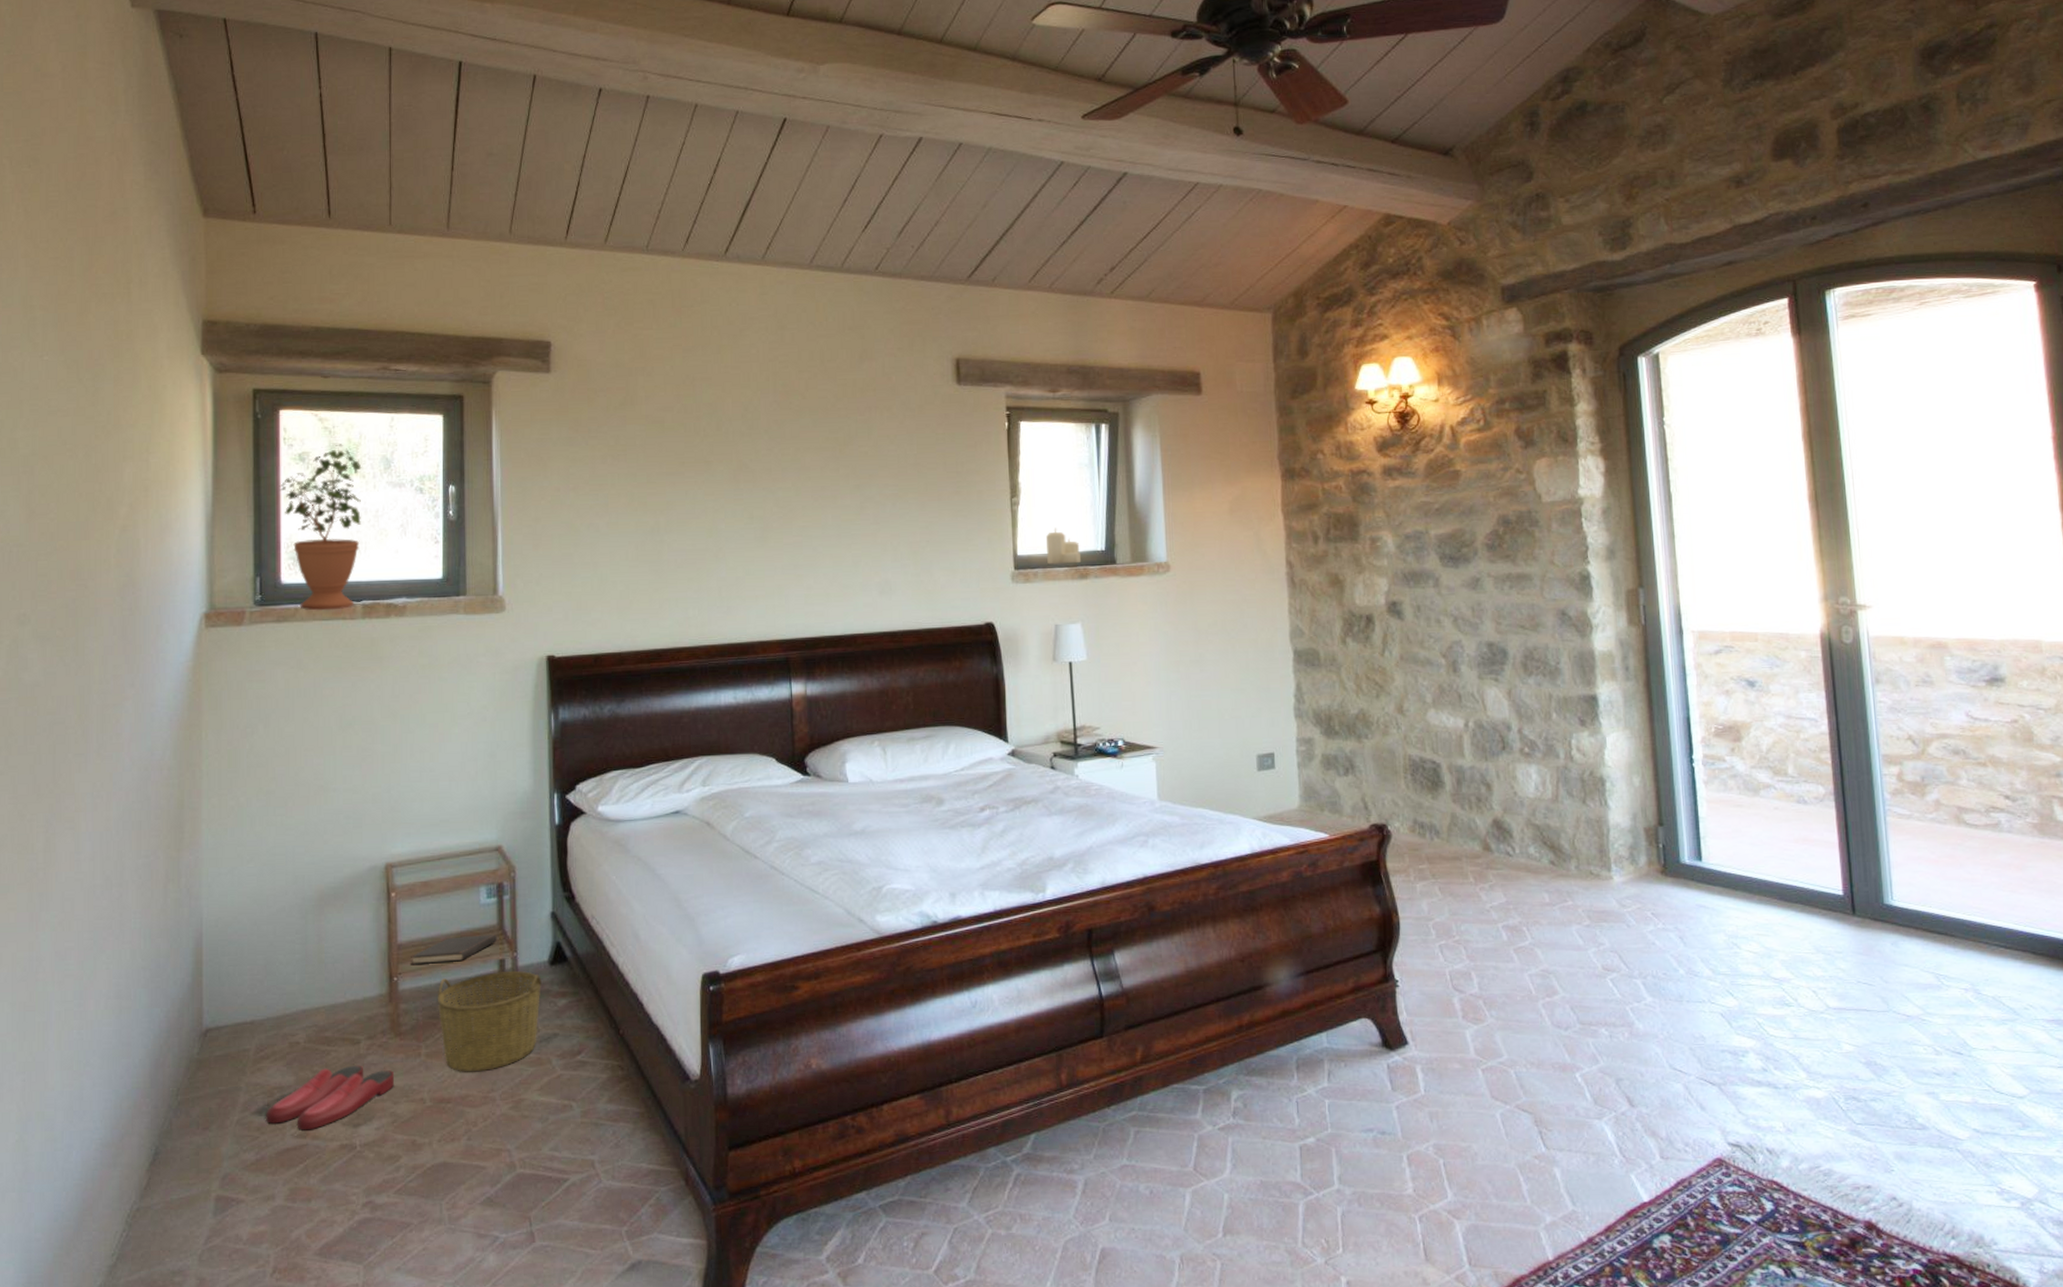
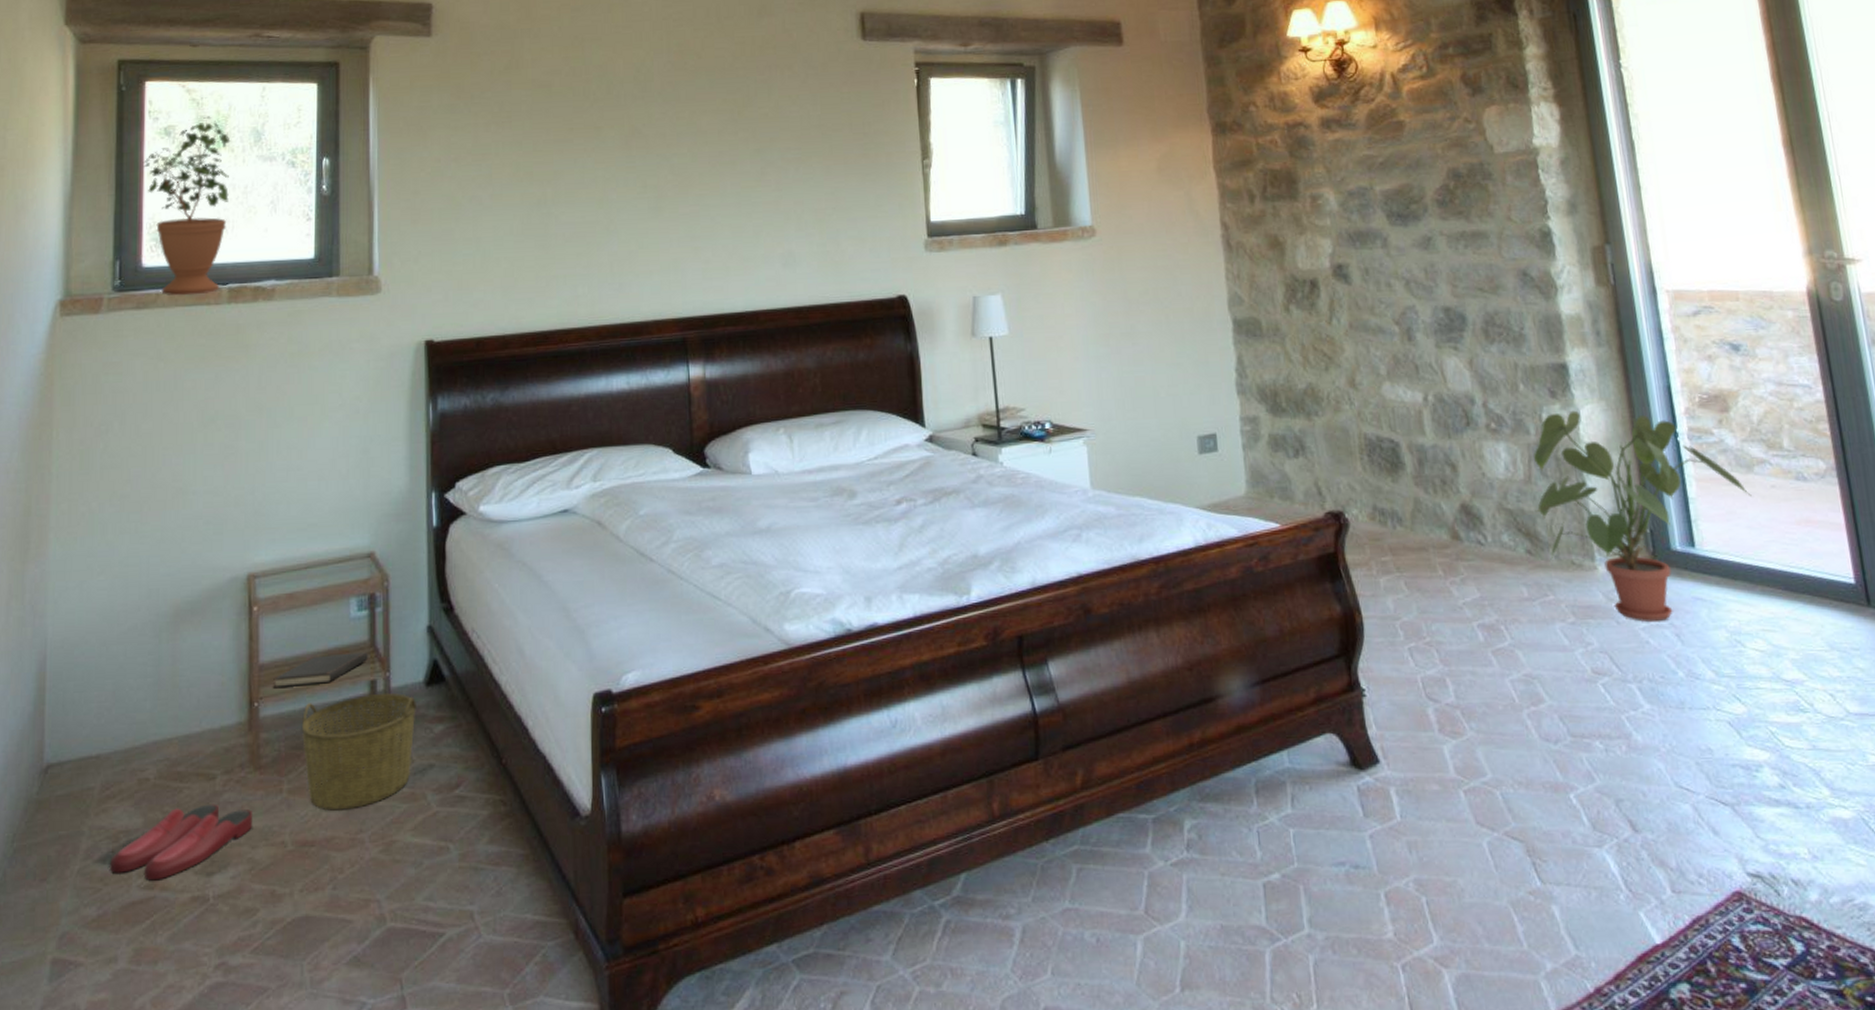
candle: present [1046,528,1082,565] -> none [961,191,1000,231]
house plant: none [1560,737,1756,925] -> present [1533,410,1752,621]

